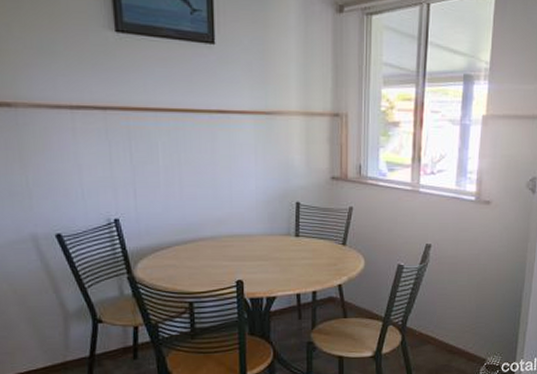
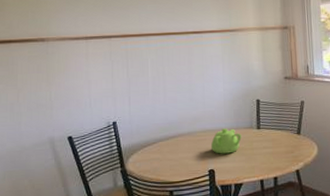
teapot: none [238,234,276,263] -> present [210,129,242,154]

